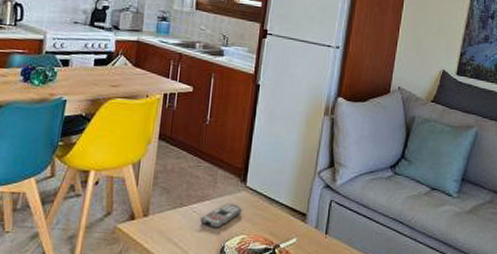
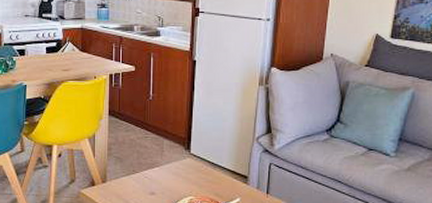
remote control: present [201,203,242,228] -> none [152,169,188,191]

